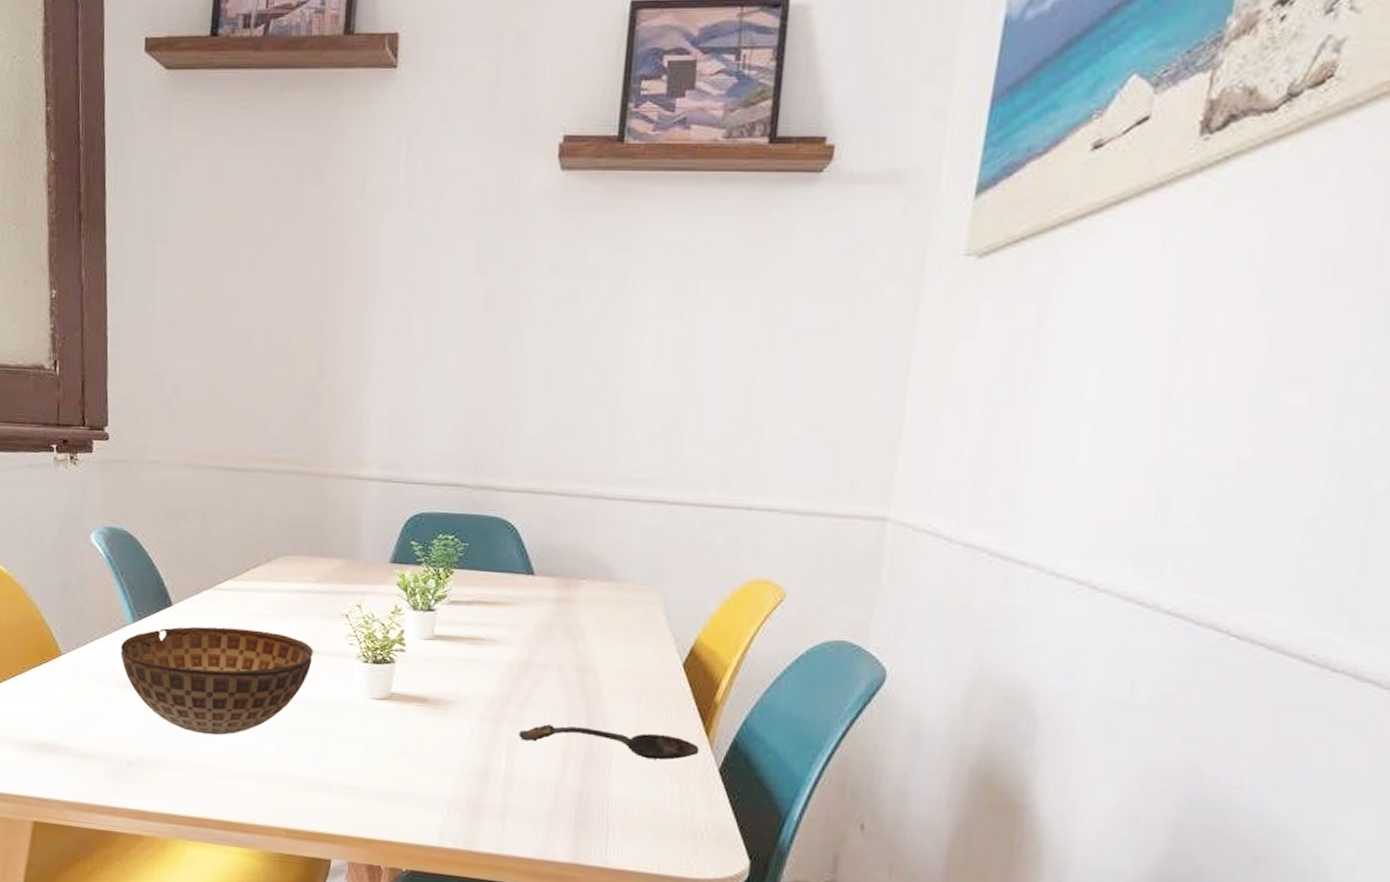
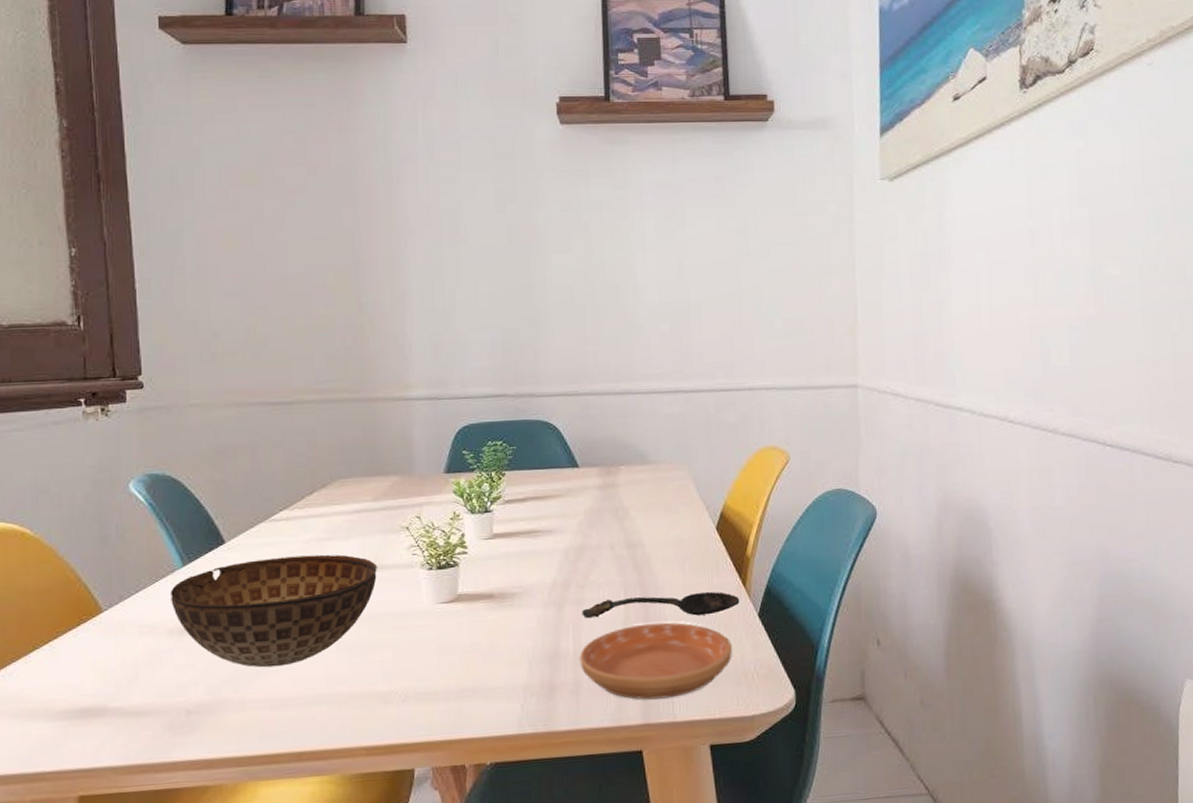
saucer: none [510,757,684,842] -> present [580,622,733,700]

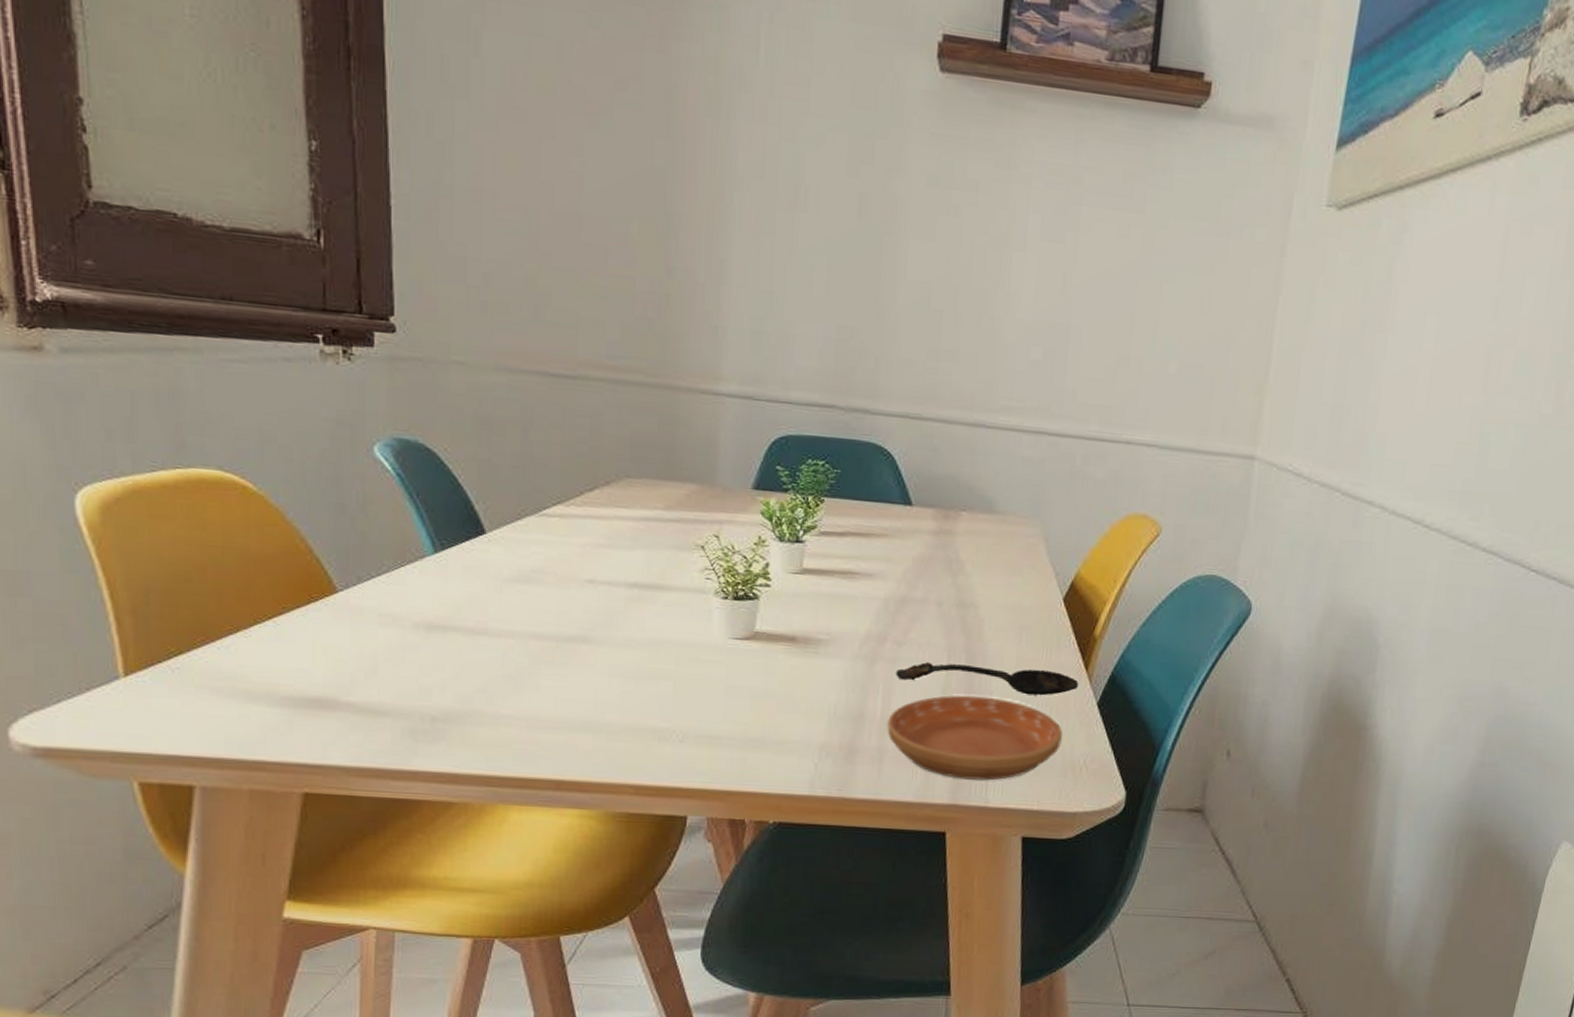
bowl: present [171,554,378,668] -> none [418,558,664,684]

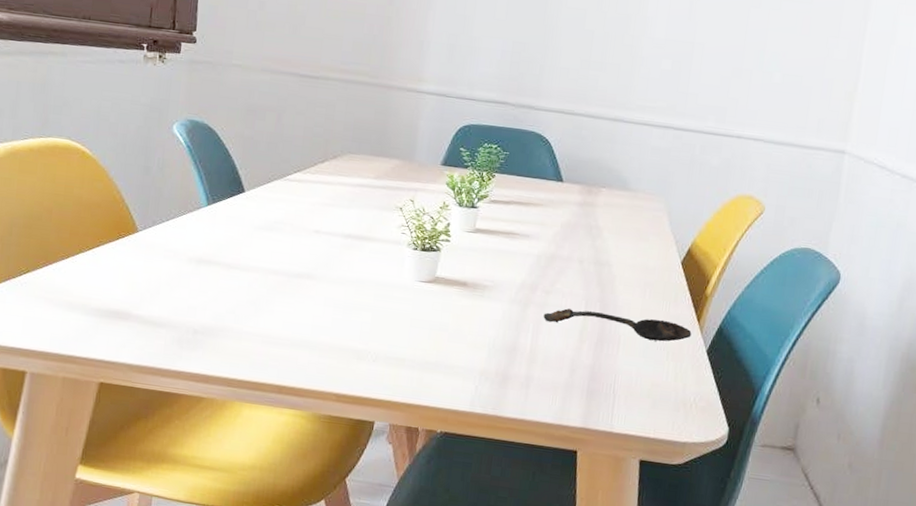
saucer: present [887,695,1063,781] -> none [534,337,677,410]

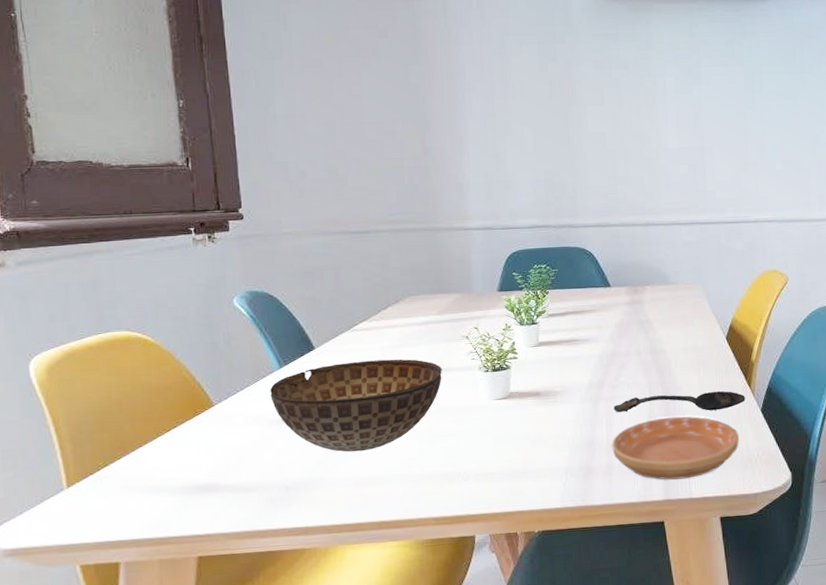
bowl: none [193,211,370,309] -> present [270,359,443,452]
saucer: none [534,337,677,410] -> present [612,416,740,480]

